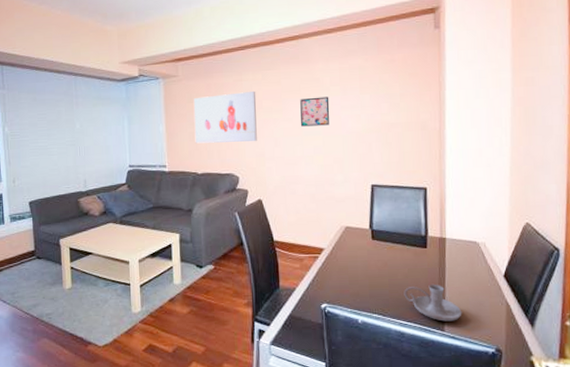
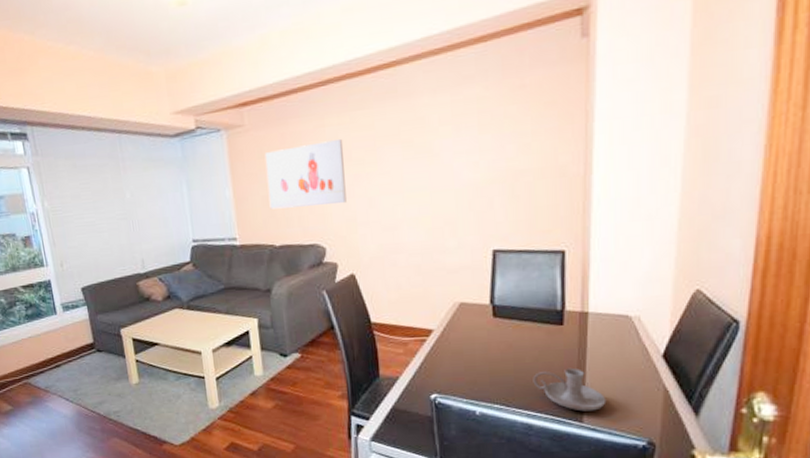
wall art: present [300,96,330,127] -> none [400,140,439,181]

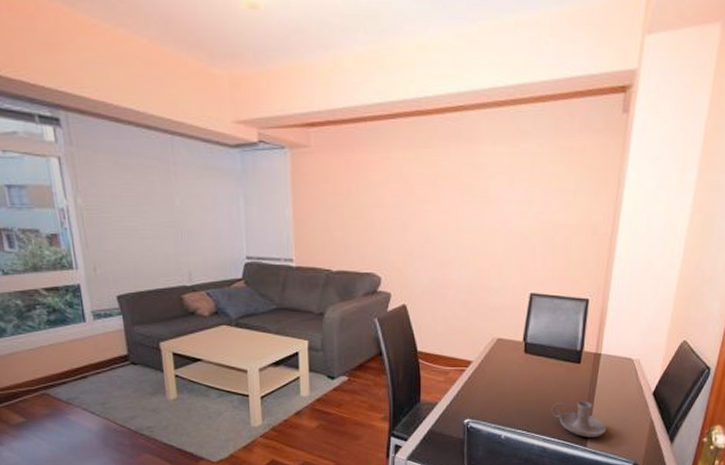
wall art: present [264,138,347,209] -> none [328,173,407,237]

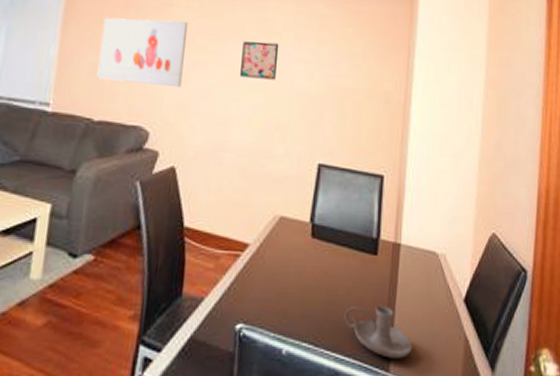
wall art: none [328,173,407,237] -> present [96,17,189,88]
wall art: none [458,186,493,222] -> present [240,41,279,80]

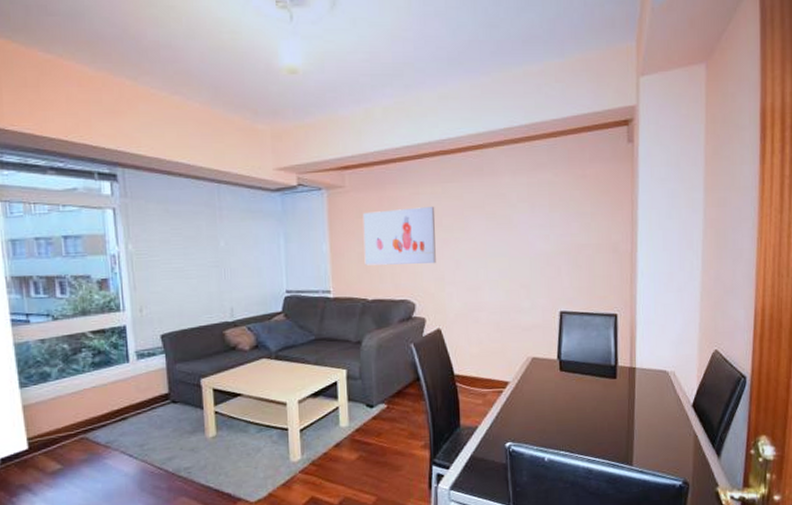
wall art: present [240,41,279,80] -> none [484,214,517,247]
candle holder: present [344,304,413,359] -> none [592,416,651,456]

